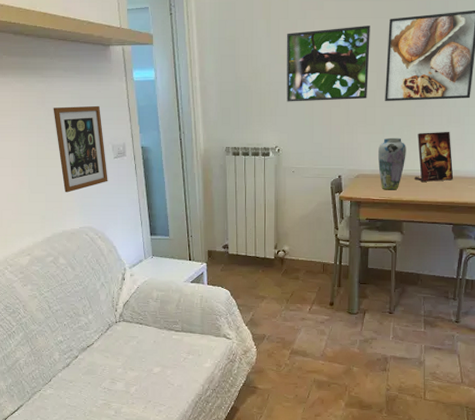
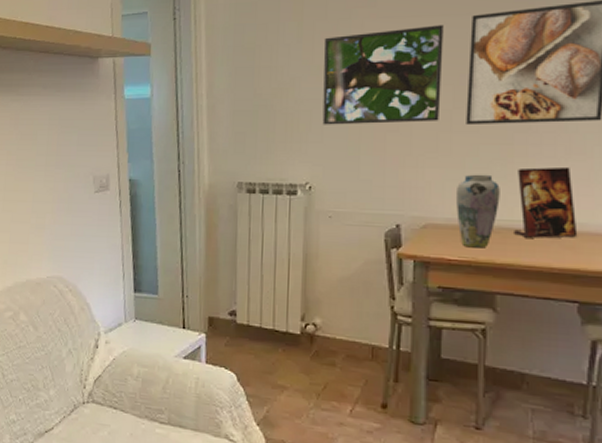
picture frame: present [53,105,108,193] -> none [26,128,86,233]

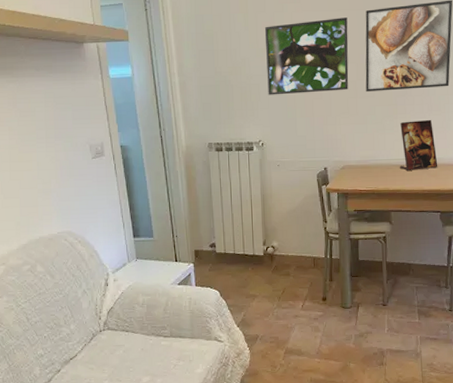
vase: present [456,174,500,248] -> none [362,127,390,181]

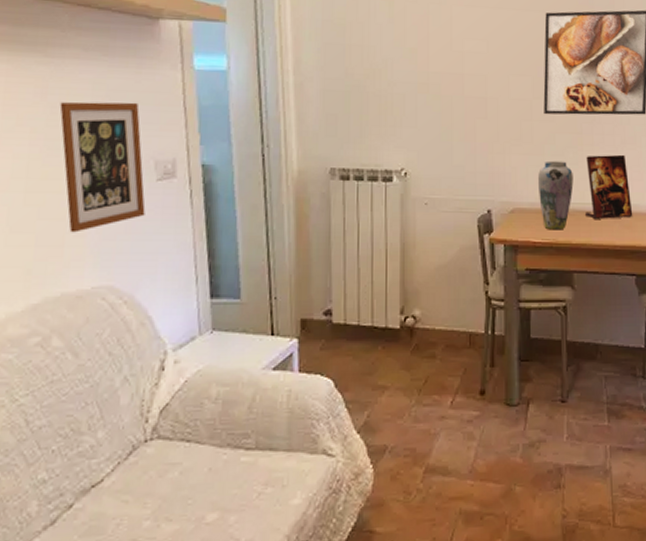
picture frame: none [25,104,87,197] -> present [59,101,146,233]
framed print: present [264,17,349,95] -> none [415,18,523,111]
vase: none [362,127,390,181] -> present [538,160,574,230]

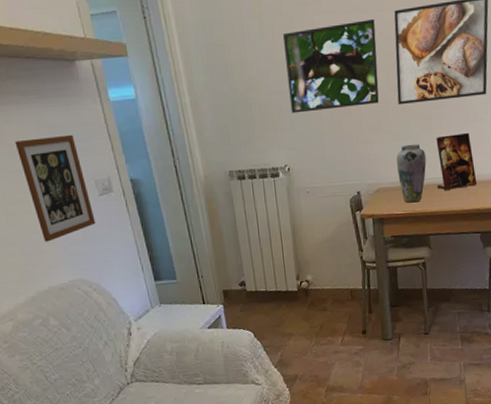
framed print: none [415,18,523,111] -> present [282,19,379,114]

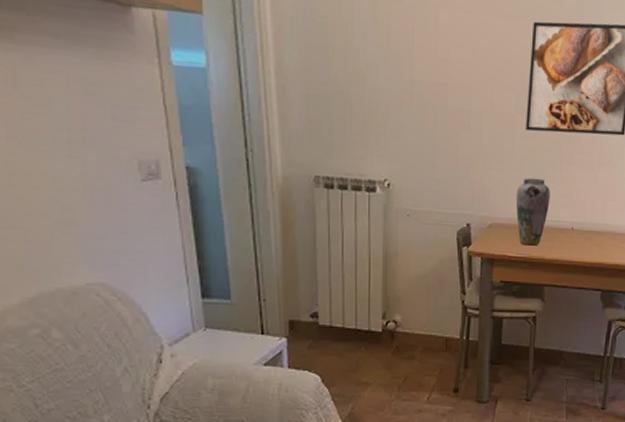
picture frame: present [14,134,96,242] -> none [34,94,132,230]
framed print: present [282,19,379,114] -> none [399,23,510,125]
picture frame: present [436,132,477,190] -> none [559,174,604,237]

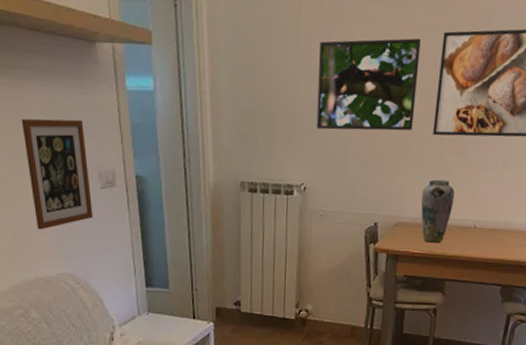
picture frame: none [34,94,132,230] -> present [21,118,93,230]
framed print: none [399,23,510,125] -> present [316,38,421,131]

